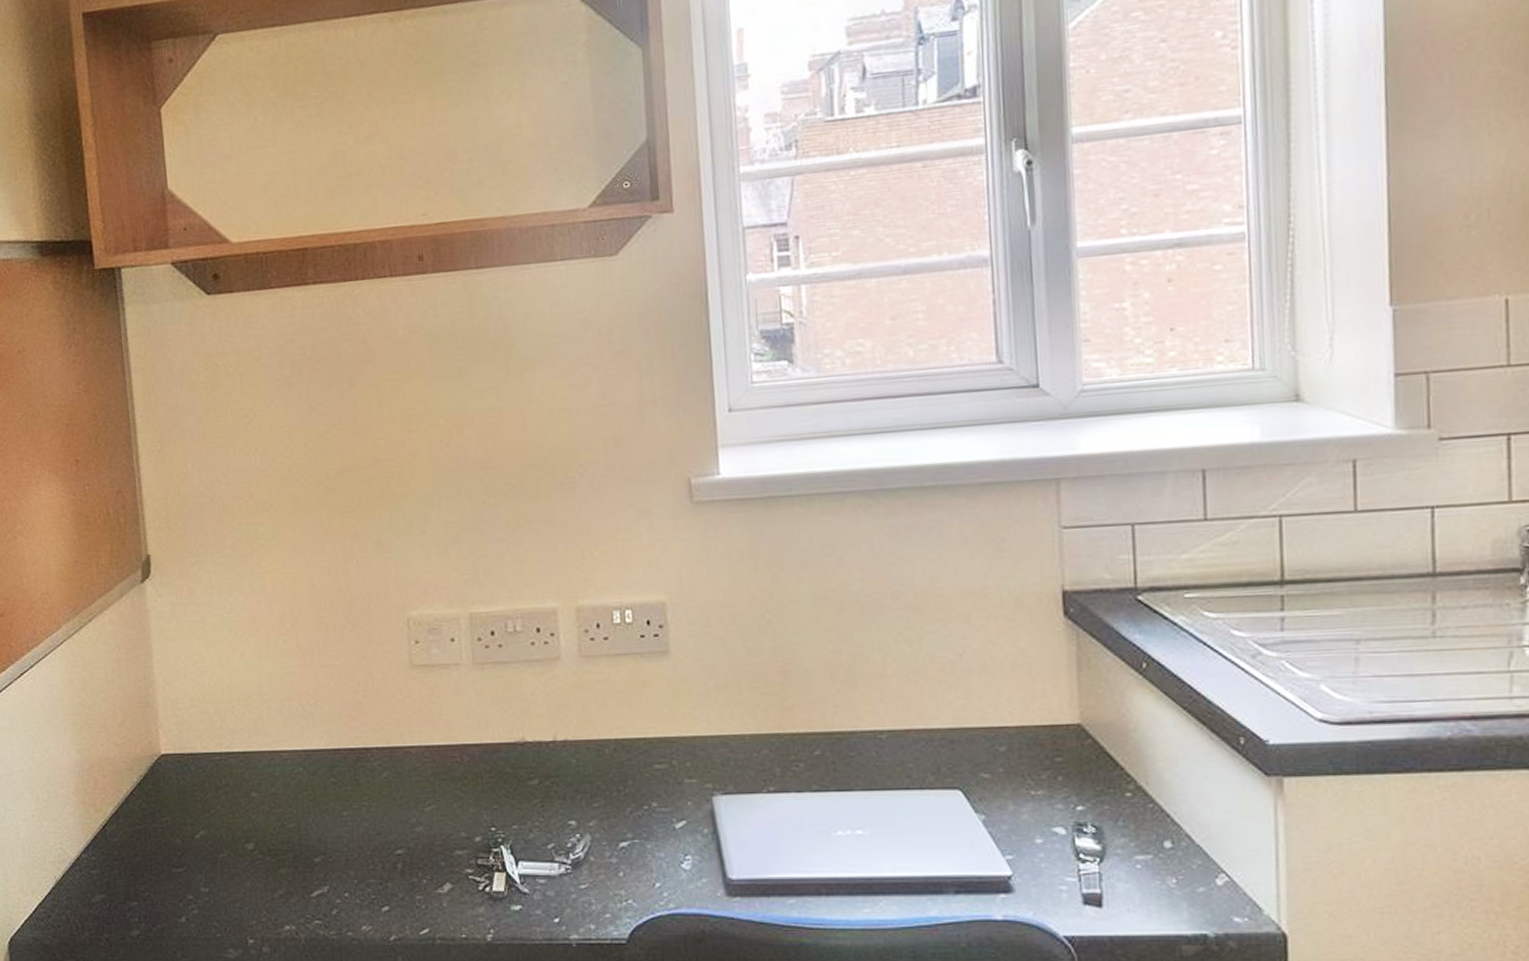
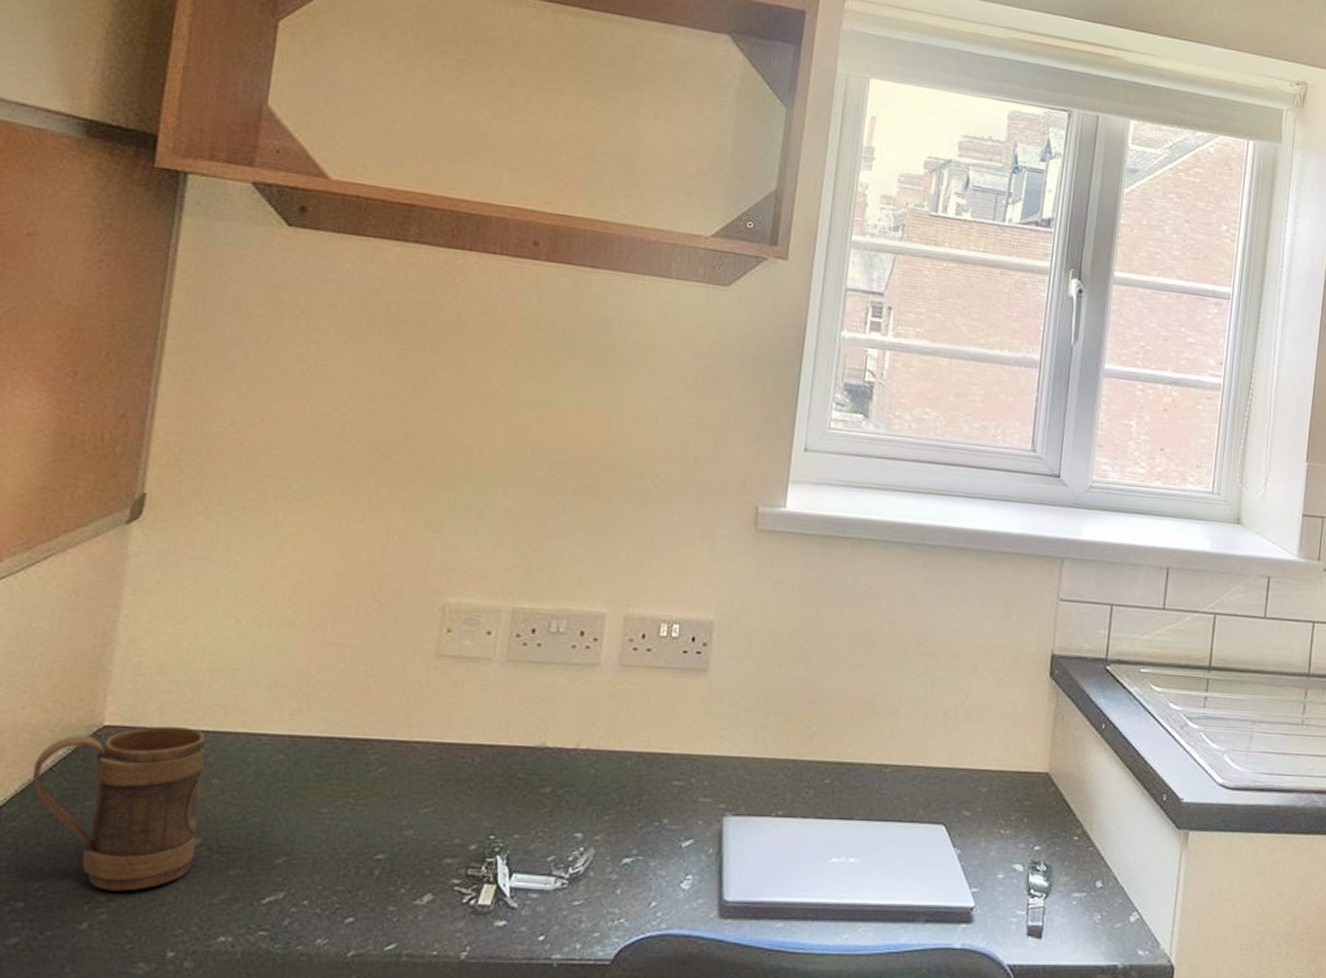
mug: none [119,750,252,890] -> present [32,726,206,891]

